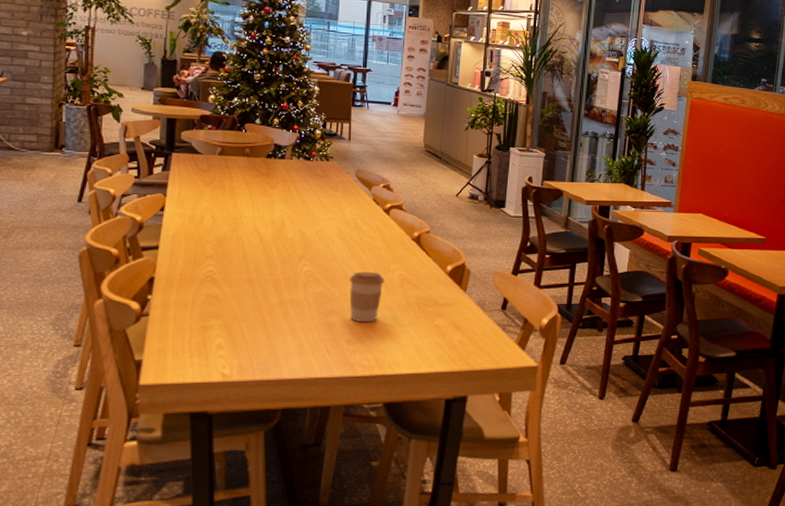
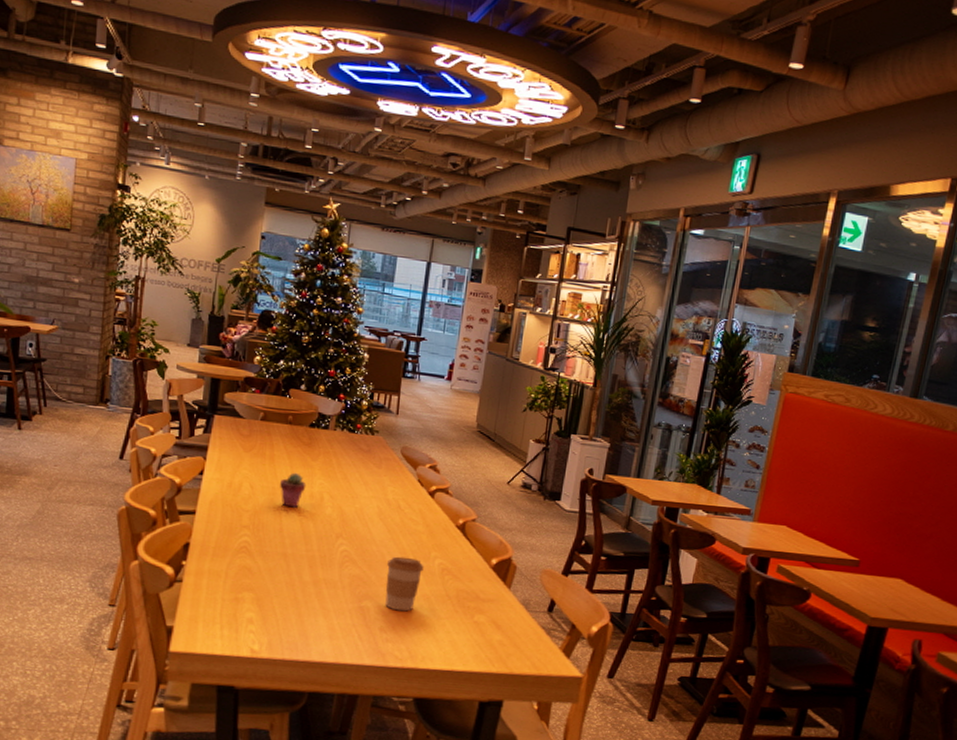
potted succulent: none [241,201,267,235] -> present [280,472,307,508]

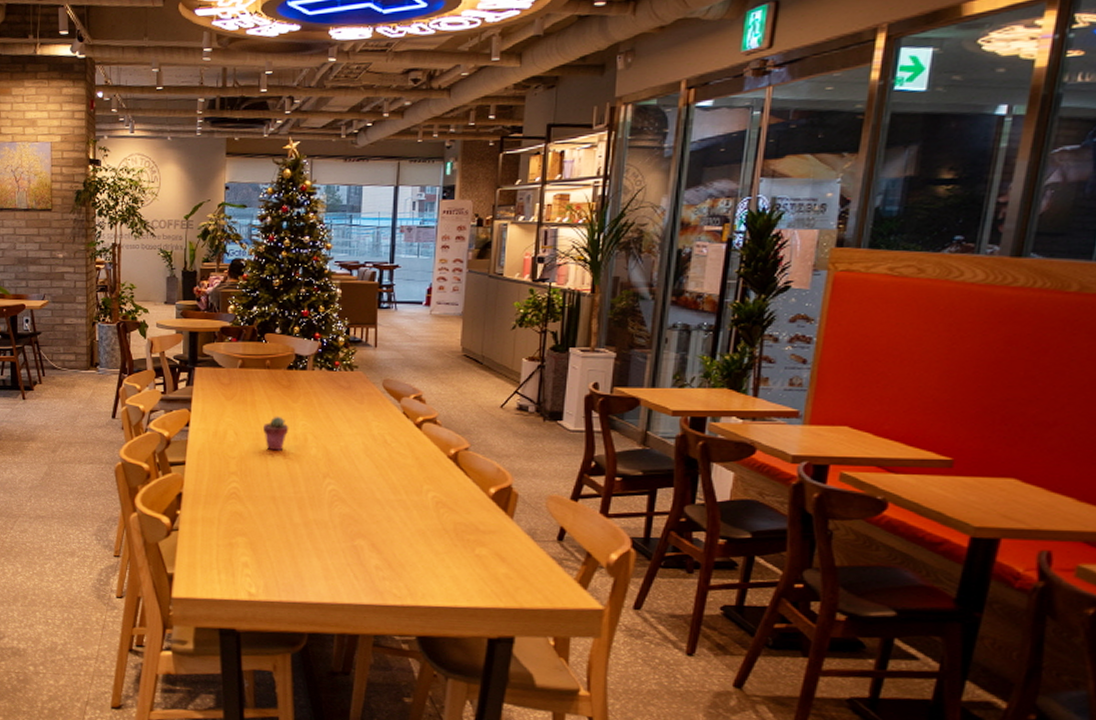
coffee cup: present [385,556,424,612] -> none [377,492,416,548]

